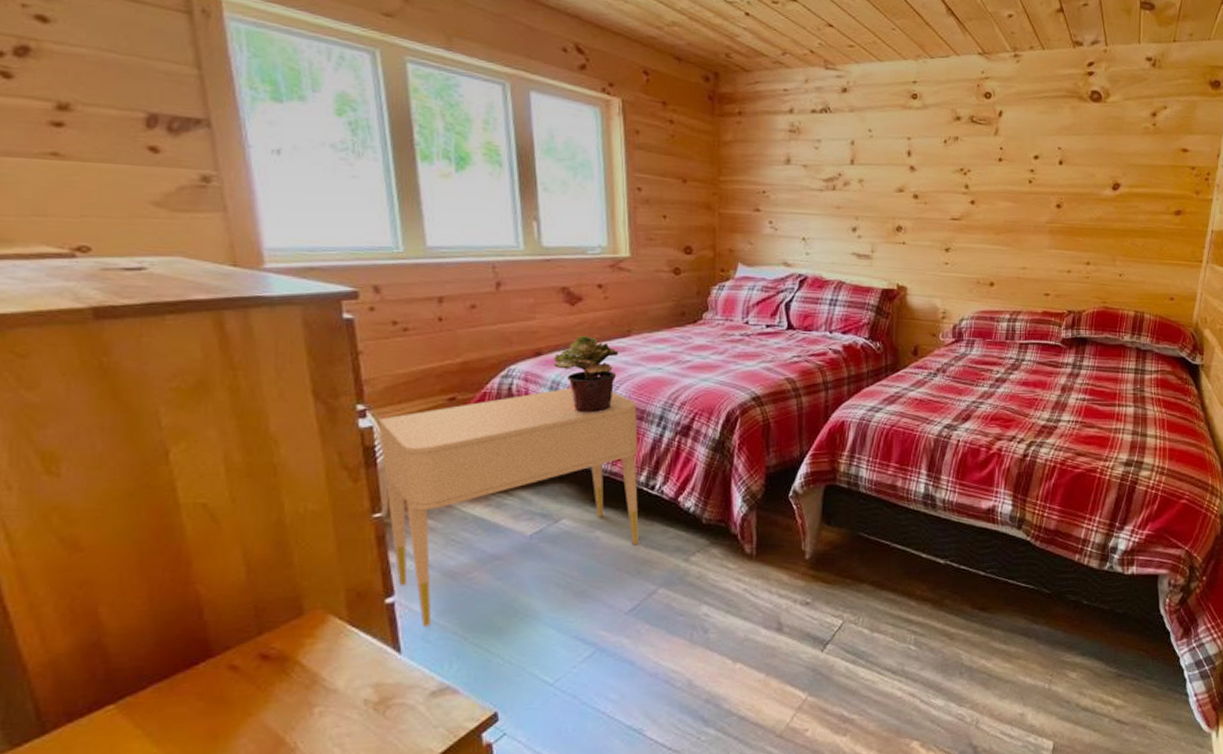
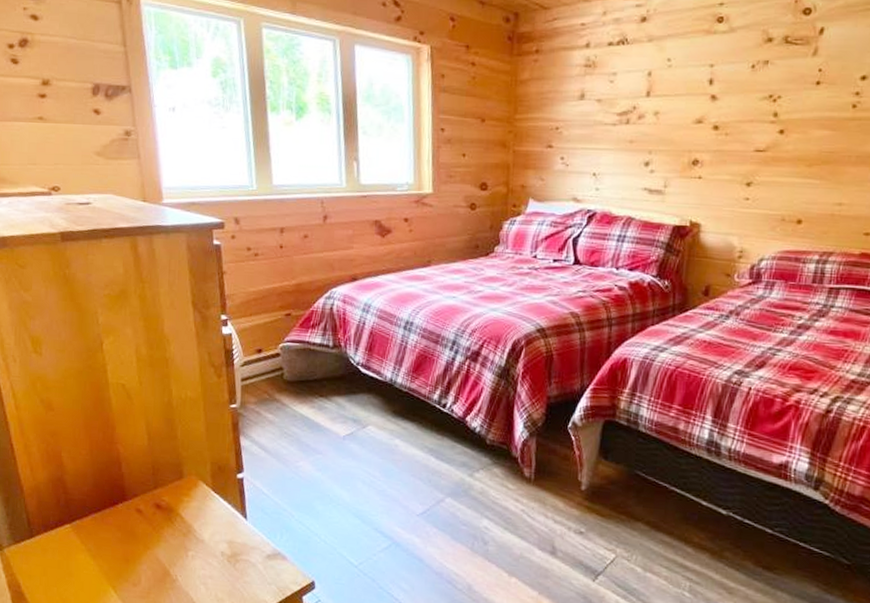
nightstand: present [378,387,639,627] -> none [235,310,434,501]
potted plant: present [554,335,618,413] -> none [366,264,419,334]

